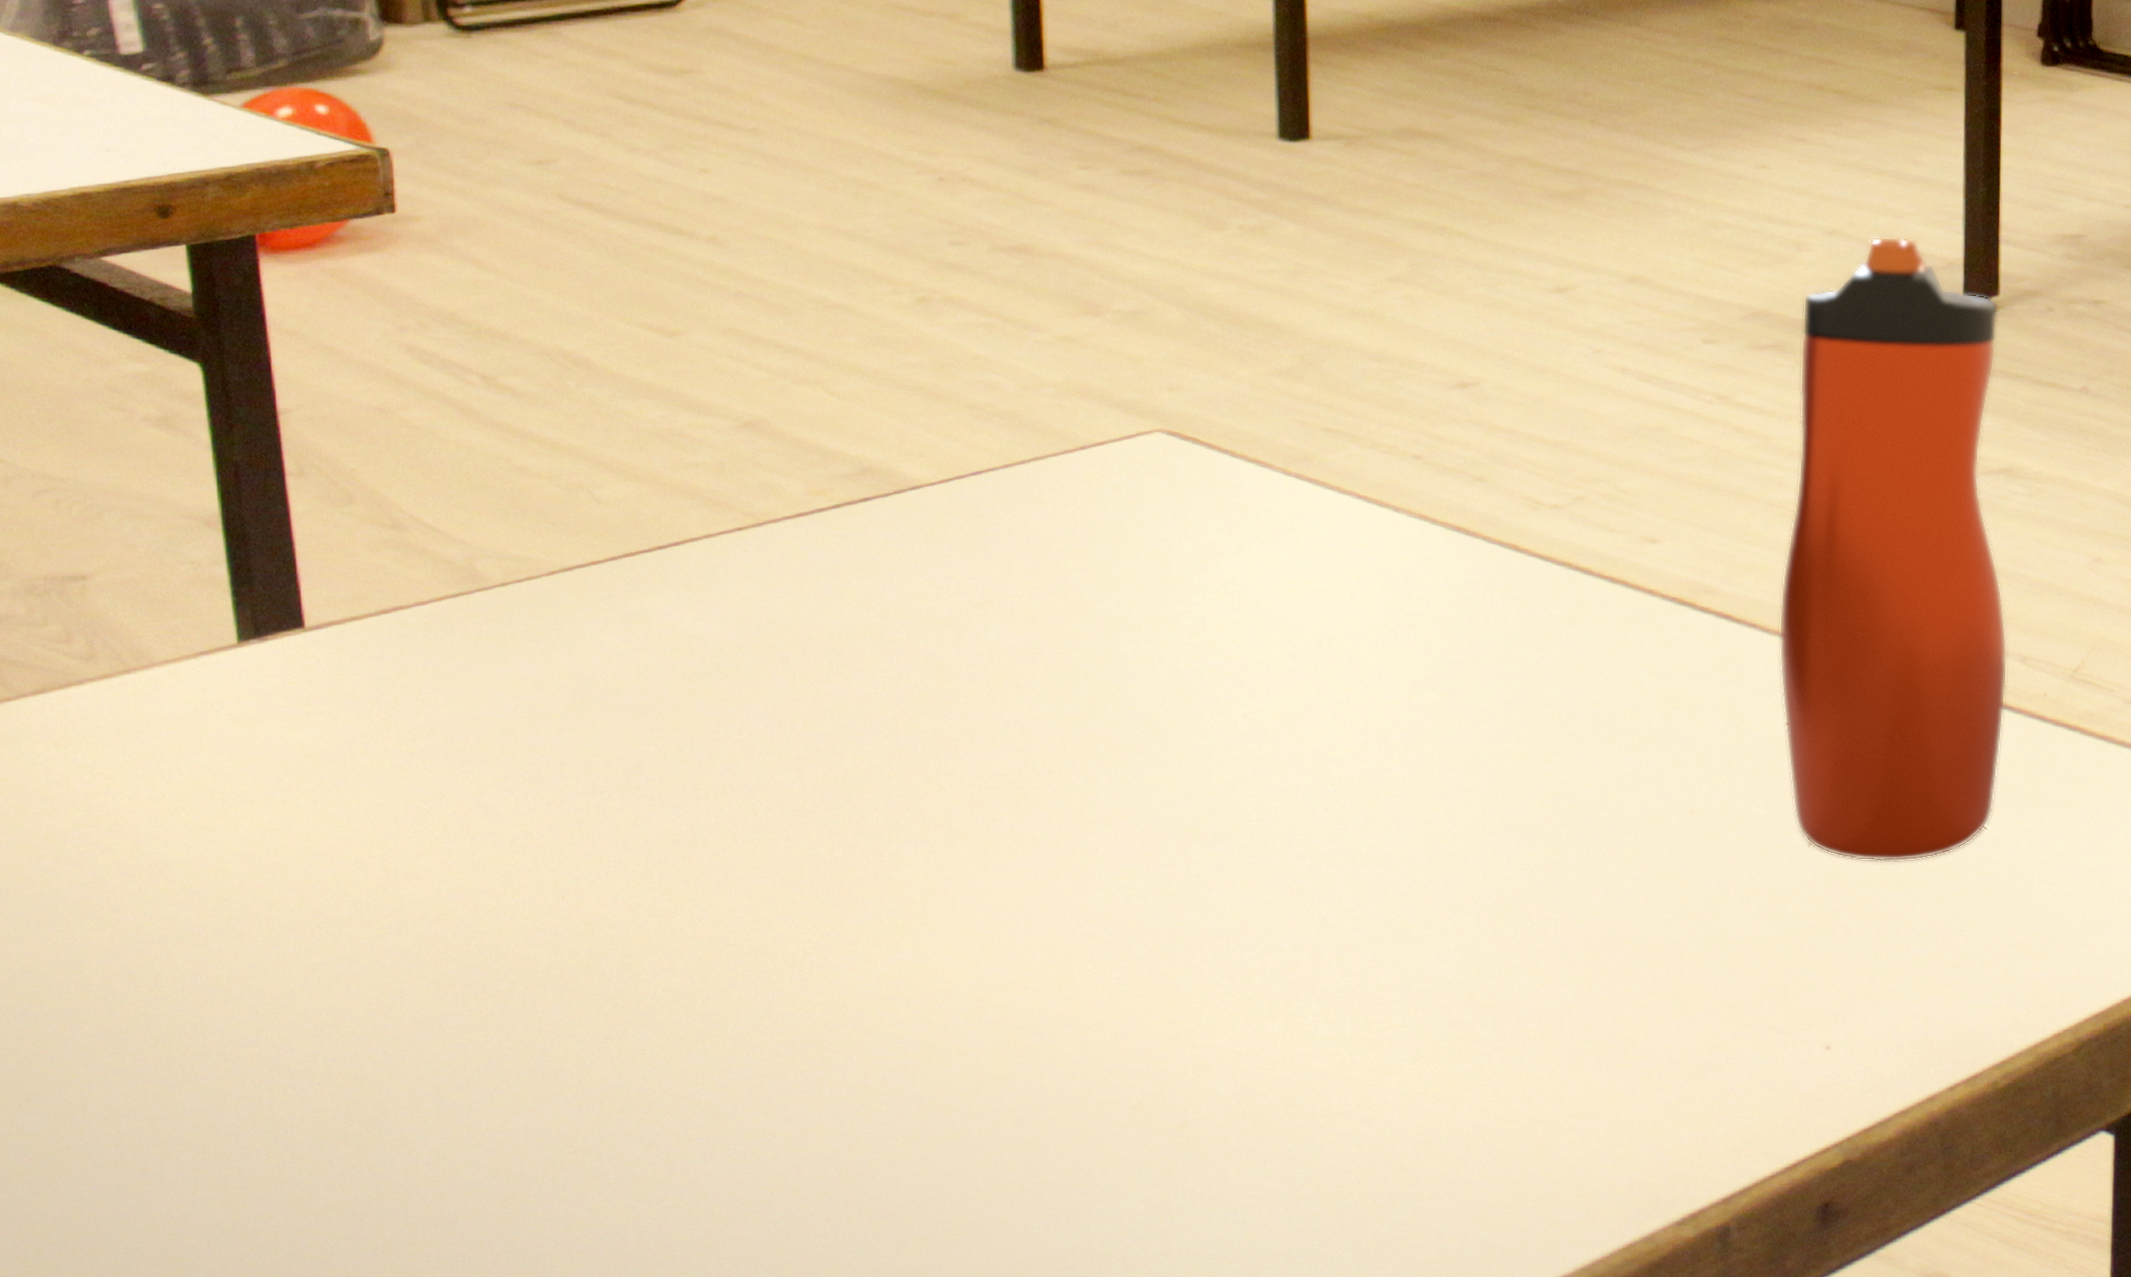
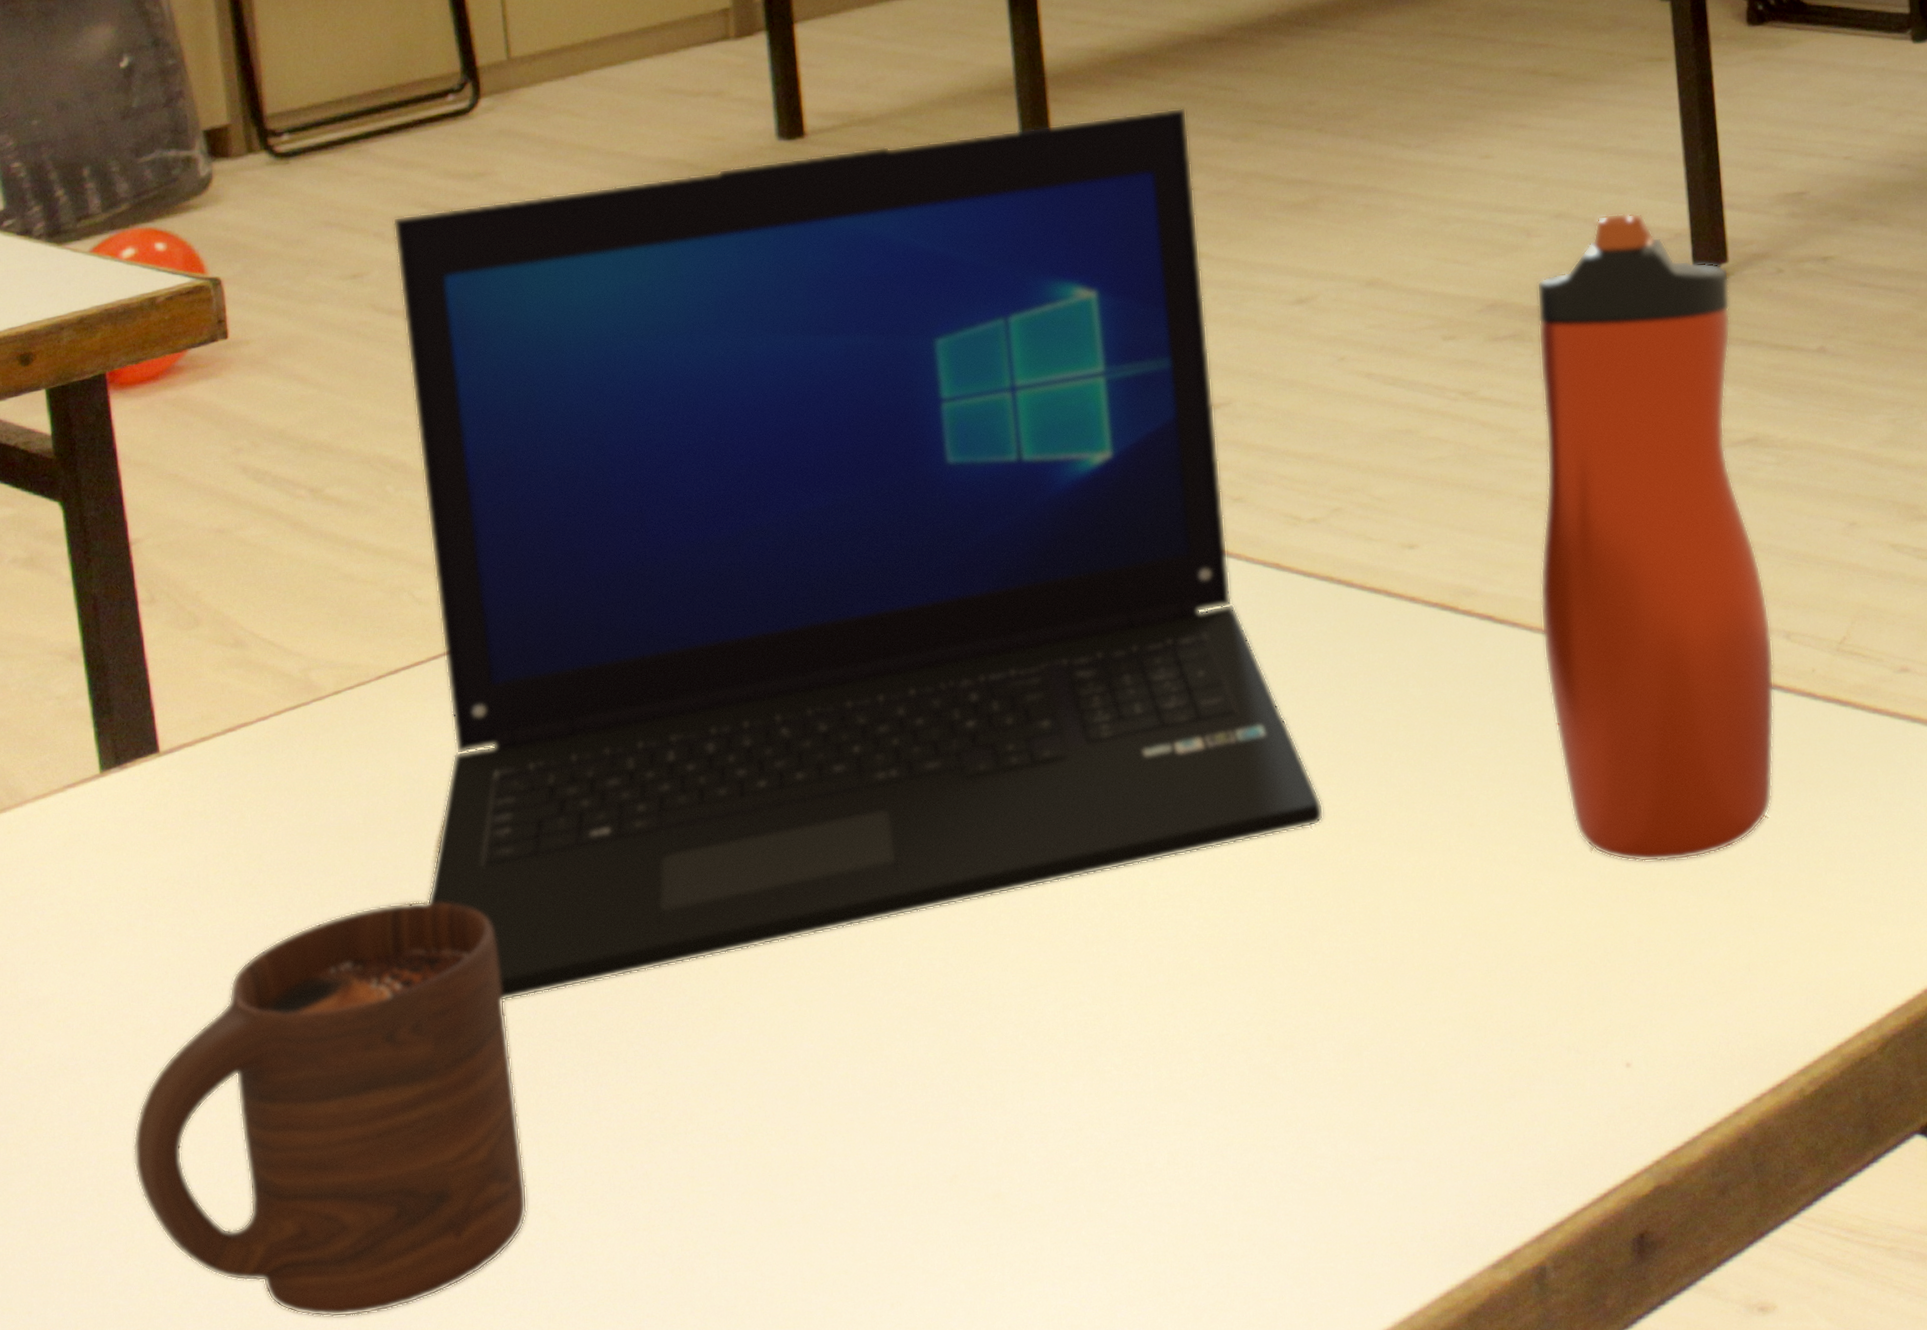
cup: none [264,798,690,1195] -> present [133,900,528,1318]
laptop: none [585,83,1543,903] -> present [392,108,1324,1002]

